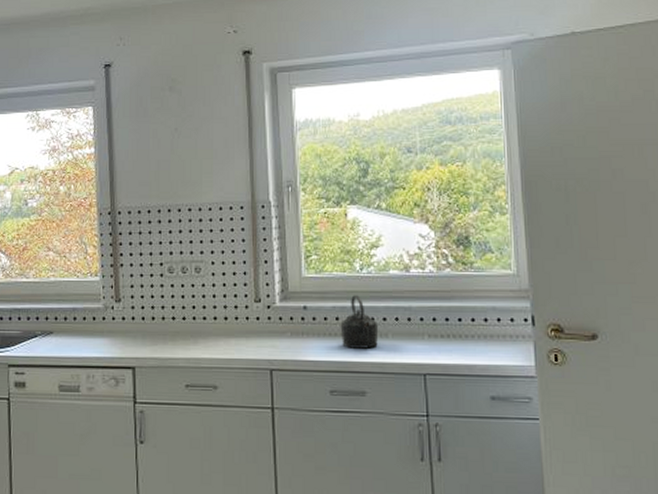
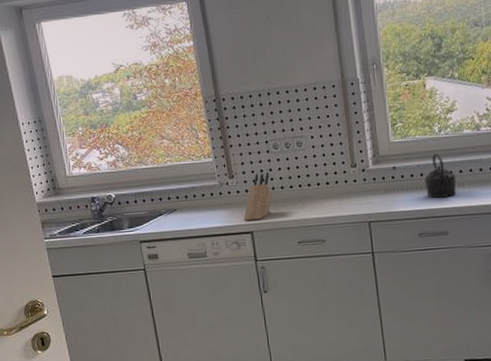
knife block: none [126,298,161,354] -> present [244,171,272,221]

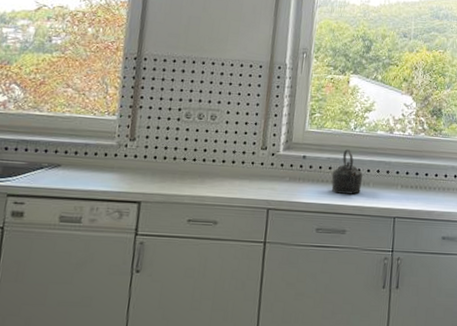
knife block: present [244,171,272,221] -> none [134,140,175,190]

